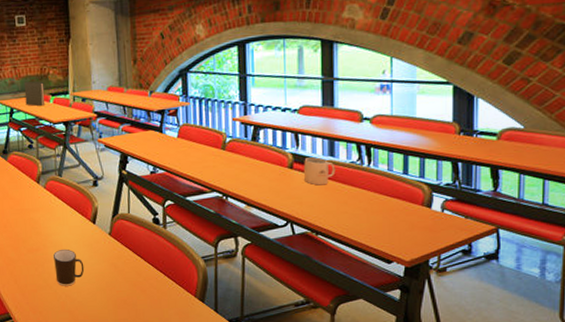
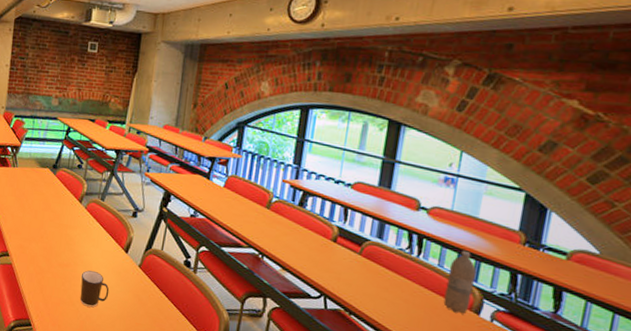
binder: present [24,81,45,107] -> none [83,104,104,131]
mug: present [303,157,336,186] -> none [346,234,382,267]
water bottle: none [398,150,423,211] -> present [443,250,477,315]

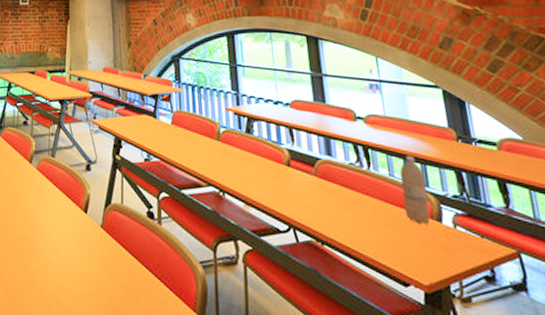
mug: present [79,270,110,308] -> none [42,240,74,286]

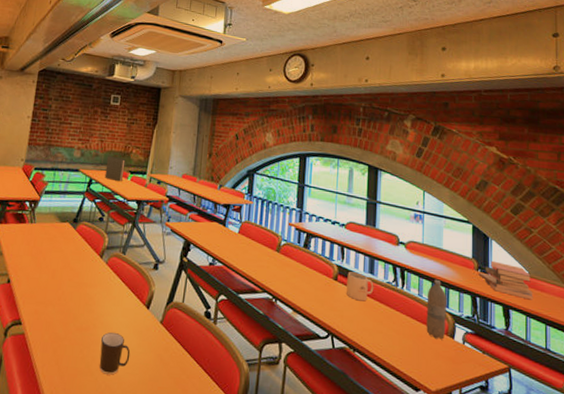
binder: none [23,57,43,83] -> present [105,155,126,182]
mug: none [42,240,74,286] -> present [99,332,131,375]
mug: none [300,155,335,187] -> present [346,272,374,302]
books: none [459,128,535,170] -> present [478,260,534,300]

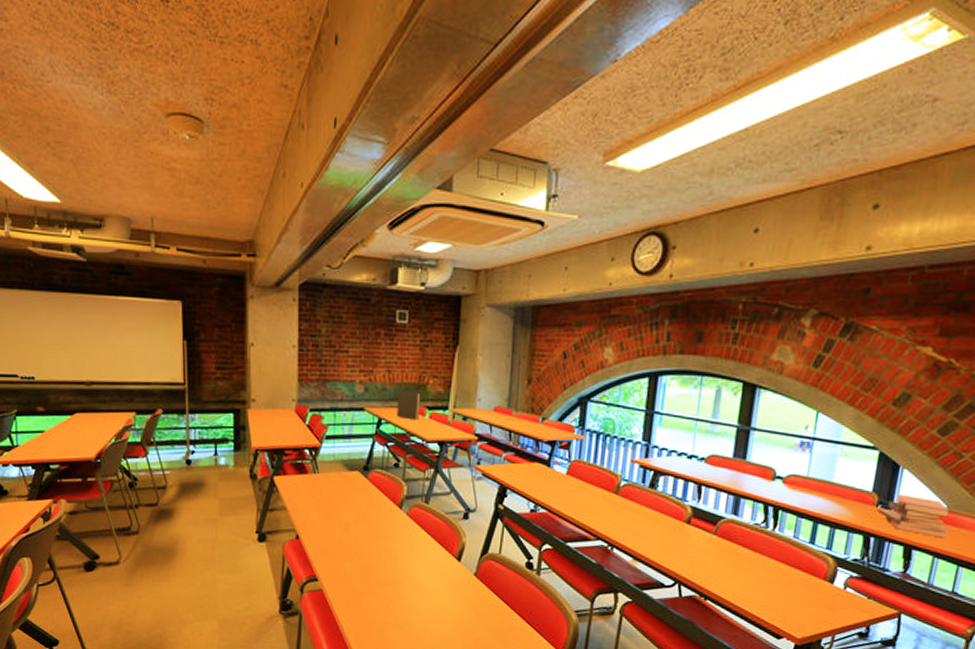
mug: present [99,332,131,375] -> none [407,585,442,628]
mug: present [346,272,374,302] -> none [700,513,737,546]
water bottle: present [426,279,448,340] -> none [798,518,831,585]

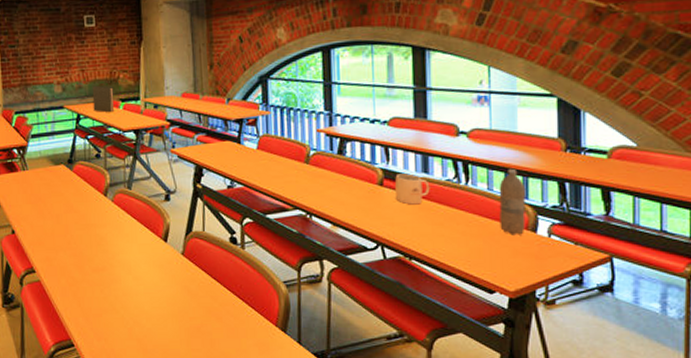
mug: none [700,513,737,546] -> present [394,173,430,205]
water bottle: none [798,518,831,585] -> present [499,168,526,235]
books: present [877,493,950,539] -> none [567,137,644,177]

